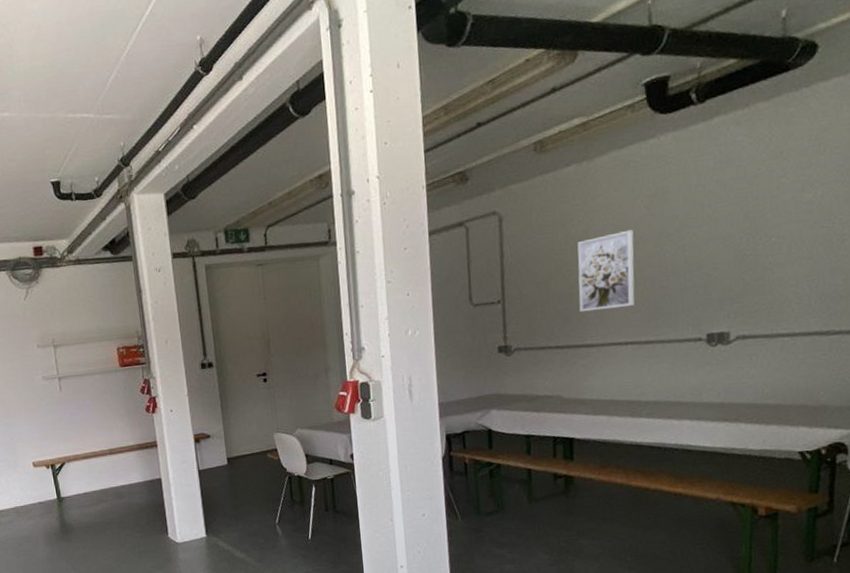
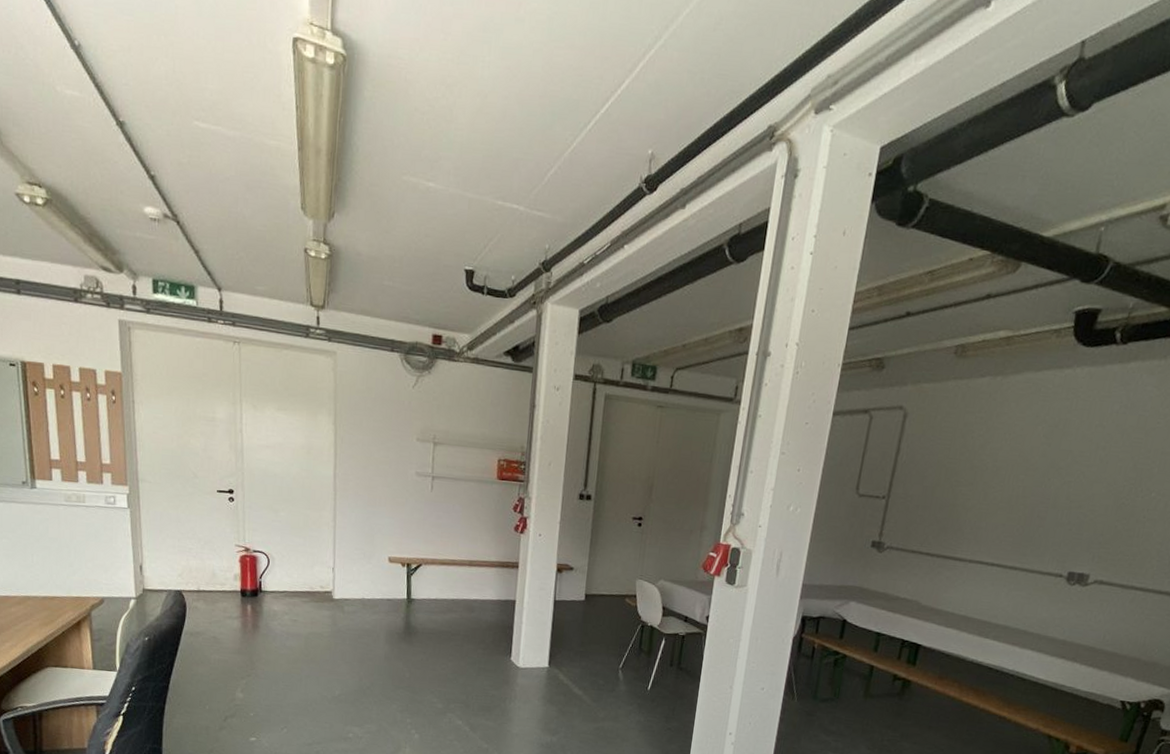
wall art: present [577,229,635,313] -> none [957,454,1028,529]

